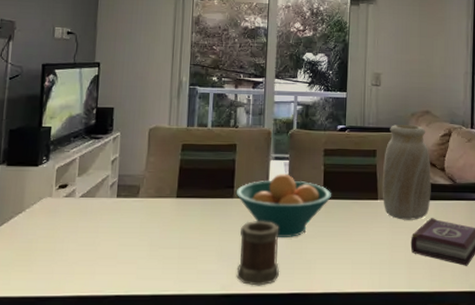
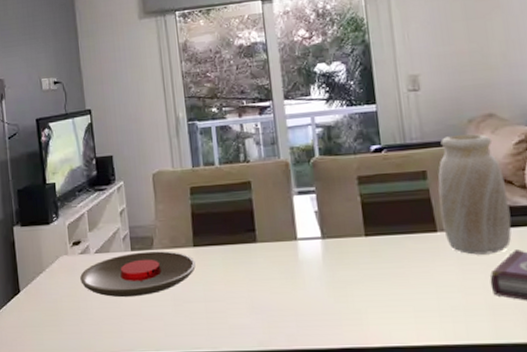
plate: none [60,199,176,241] -> present [80,251,196,298]
fruit bowl: present [235,172,331,237] -> none [258,209,375,284]
mug: present [236,221,280,286] -> none [271,266,325,341]

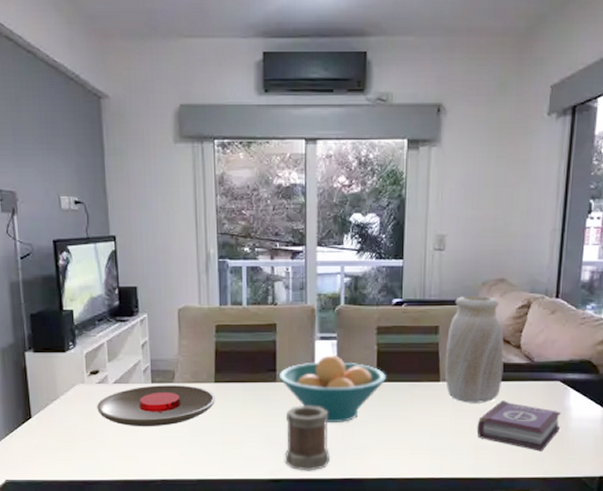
fruit bowl: none [258,209,375,284] -> present [278,354,386,422]
mug: none [271,266,325,341] -> present [284,406,331,471]

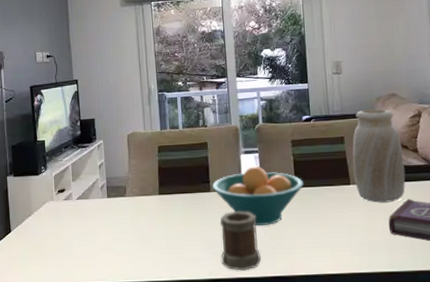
plate: present [97,385,215,427] -> none [63,198,160,237]

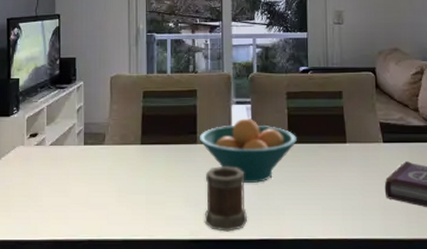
vase: present [352,109,406,203] -> none [350,64,405,164]

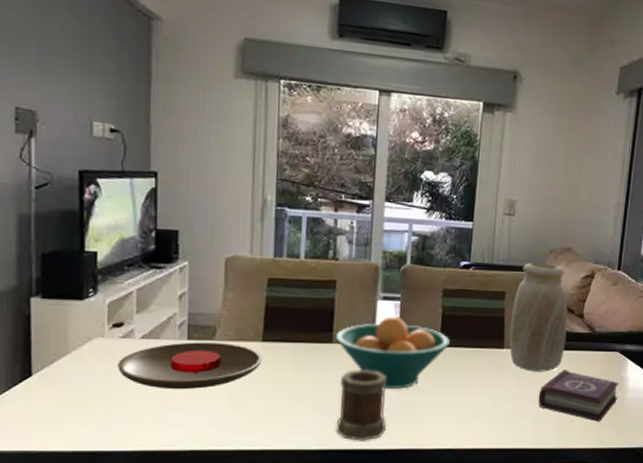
plate: none [34,147,141,187] -> present [118,342,262,390]
vase: none [350,64,405,164] -> present [509,263,568,372]

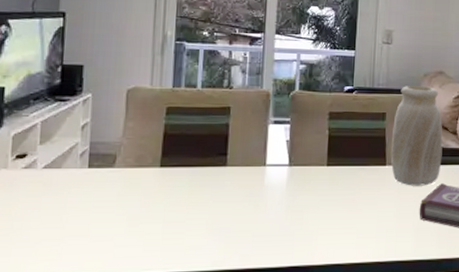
plate: present [118,342,262,390] -> none [19,170,160,218]
fruit bowl: present [335,315,450,389] -> none [229,138,336,208]
mug: present [335,370,387,441] -> none [229,190,278,261]

